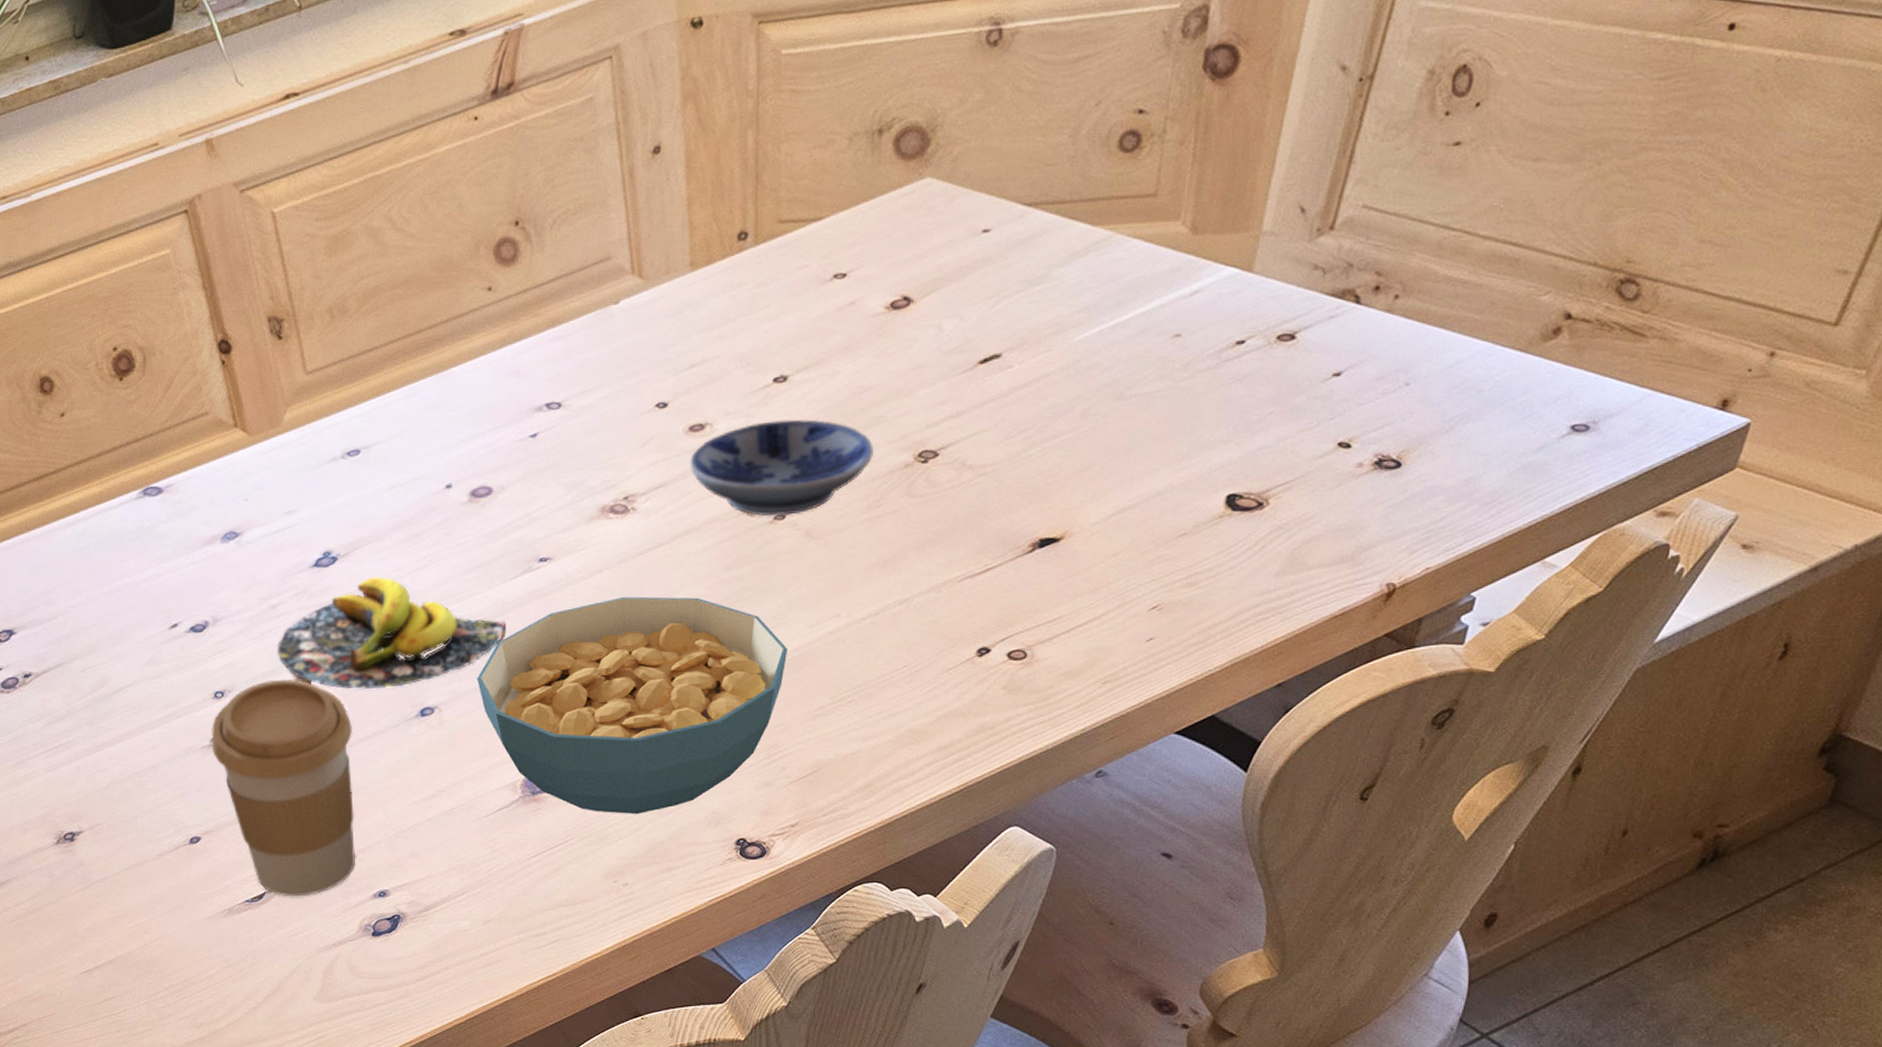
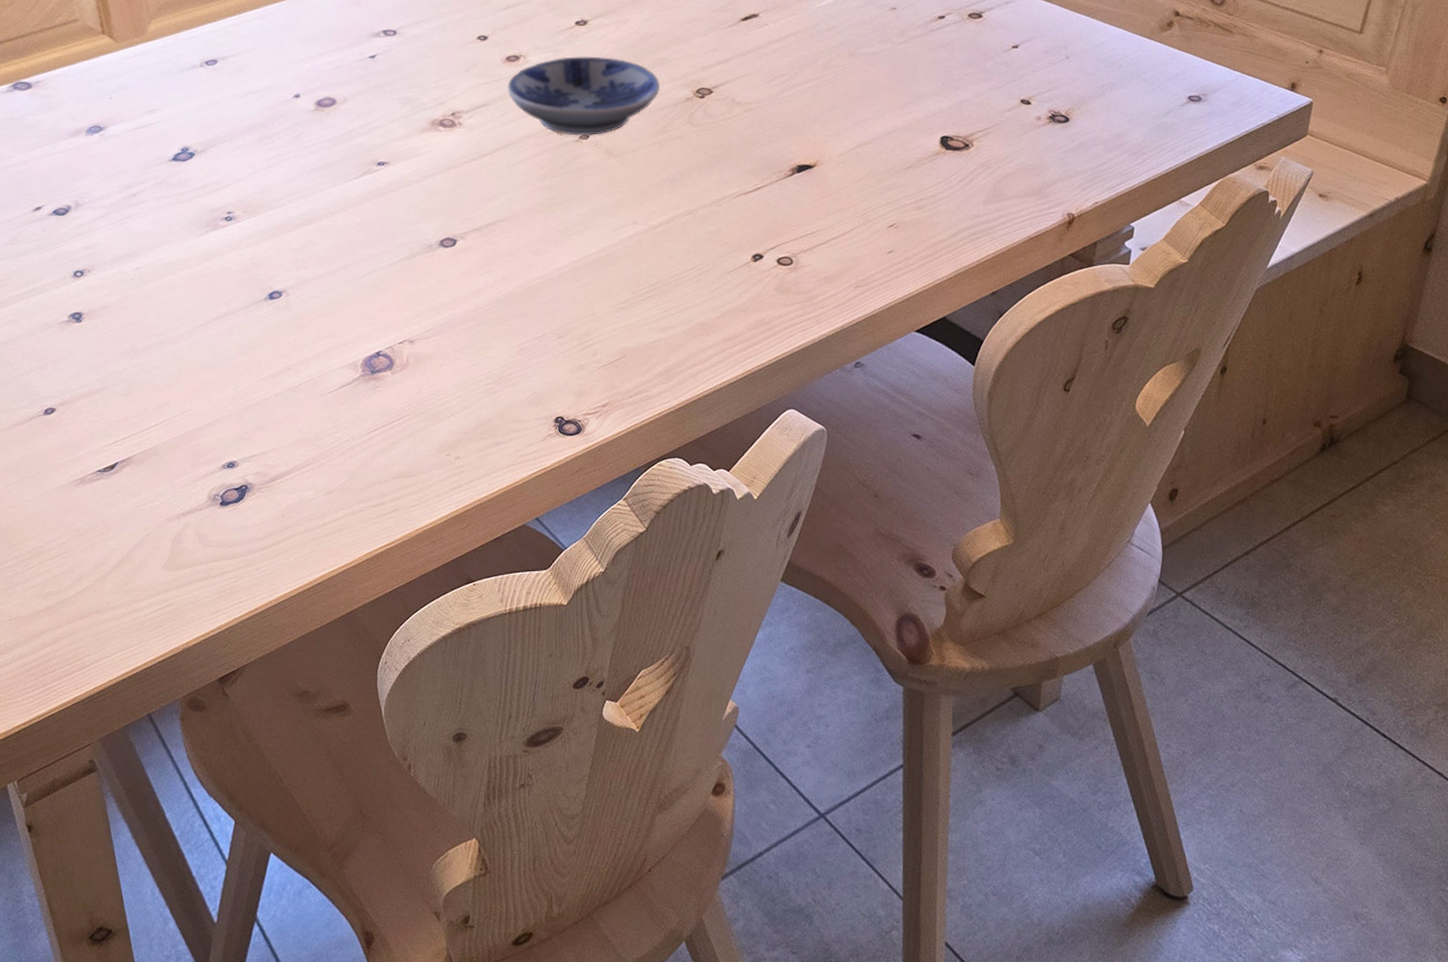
coffee cup: present [211,679,355,897] -> none [69,261,206,467]
banana: present [278,577,506,690] -> none [136,172,347,273]
cereal bowl: present [477,596,788,814] -> none [321,199,595,393]

